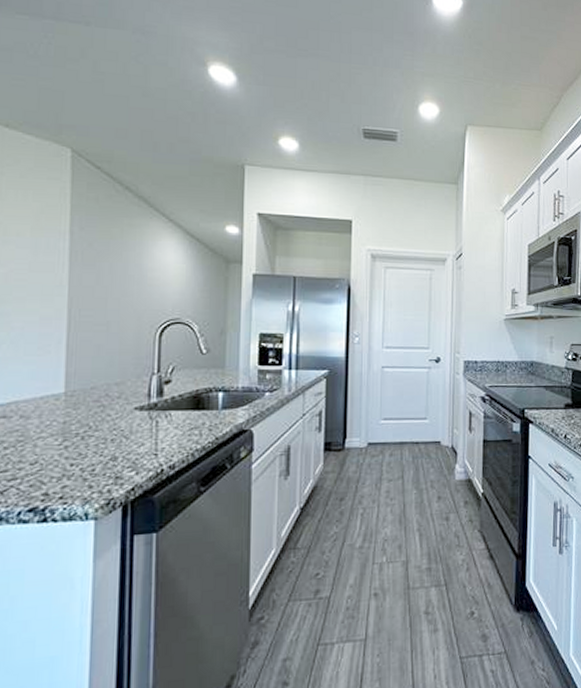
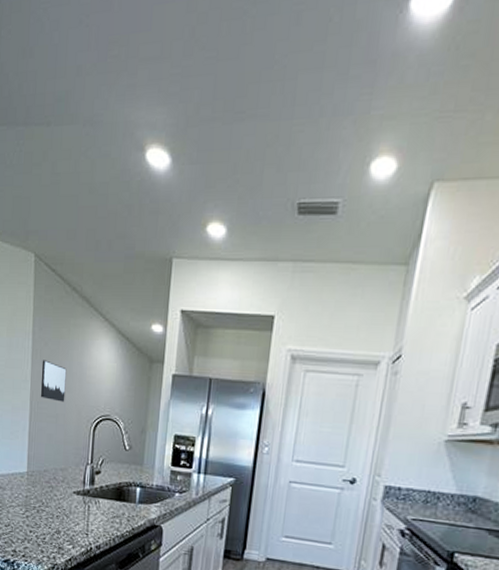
wall art: none [83,262,120,308] -> present [41,360,67,402]

